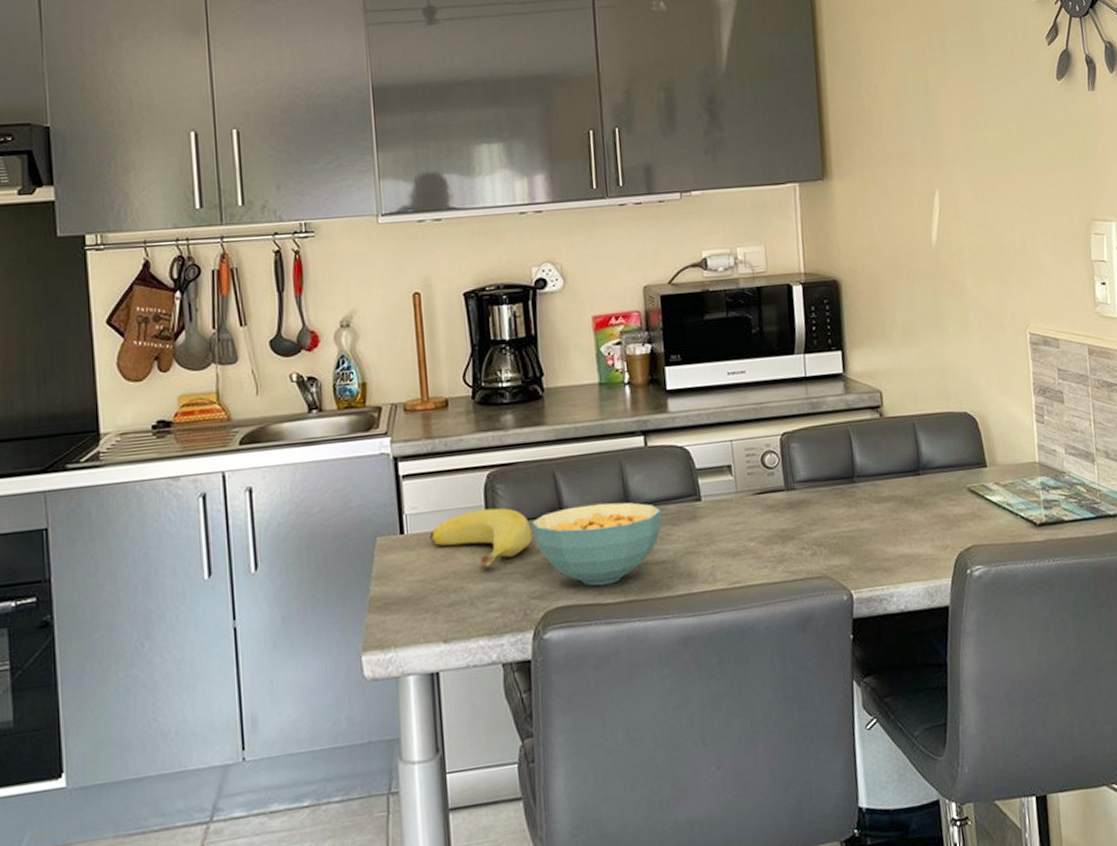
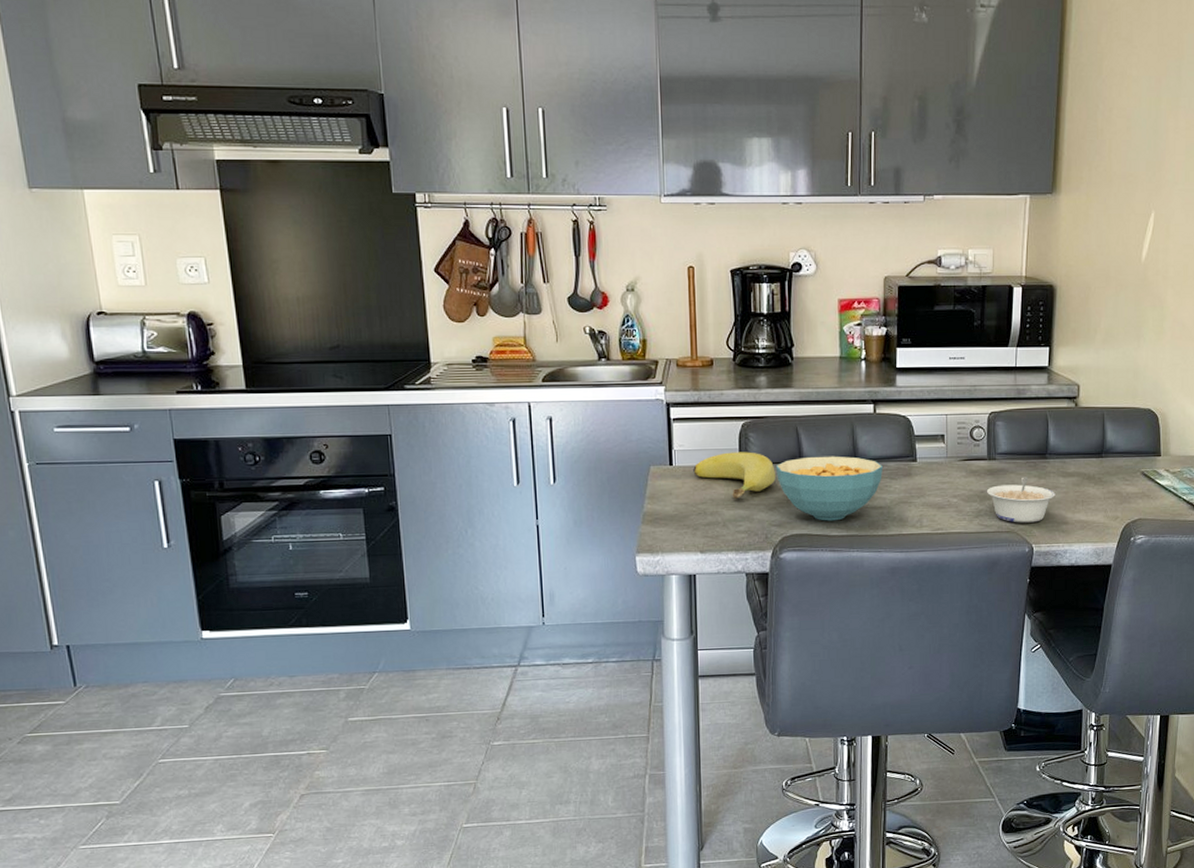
legume: none [788,507,871,565] -> present [986,477,1056,523]

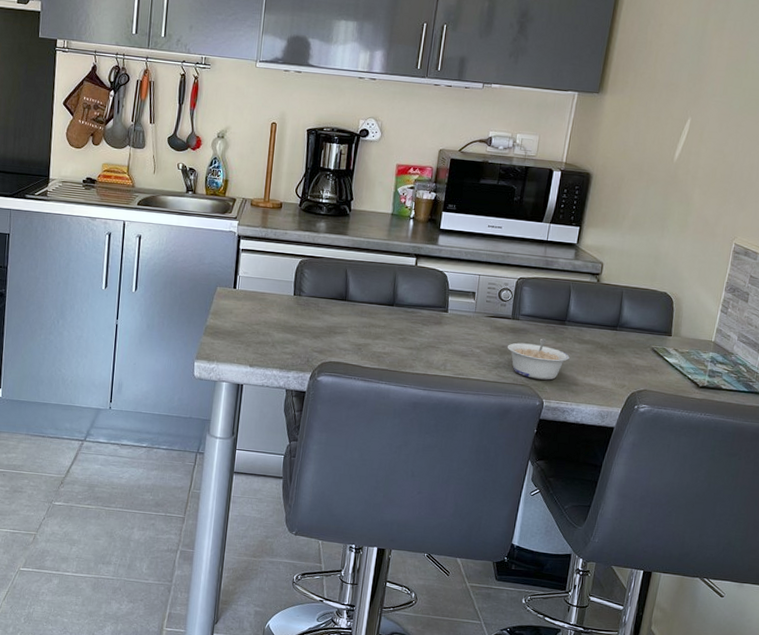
banana: present [693,452,776,499] -> none [253,283,323,324]
cereal bowl: present [775,456,884,521] -> none [323,296,418,355]

